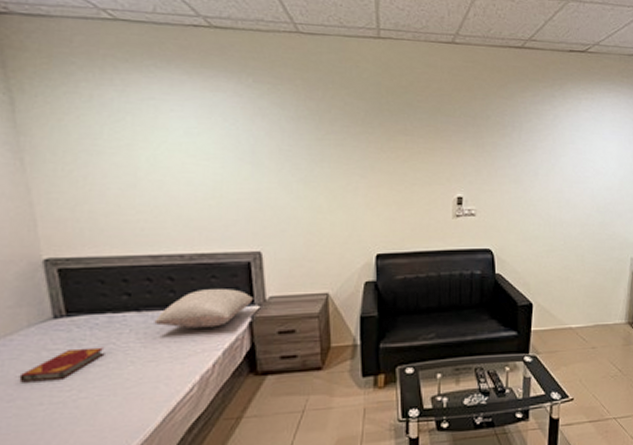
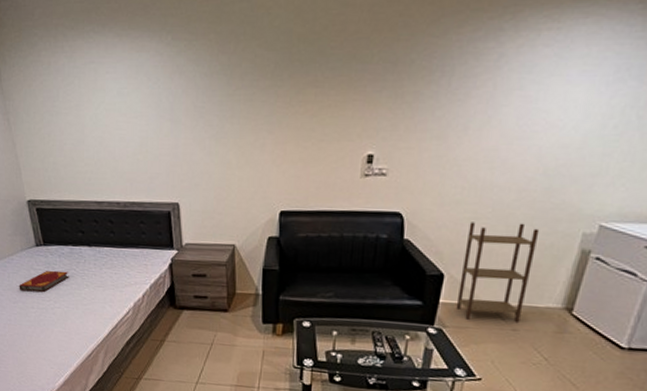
pillow: present [154,289,254,328] -> none [101,232,173,265]
shelving unit: none [545,252,601,343] -> present [455,222,540,322]

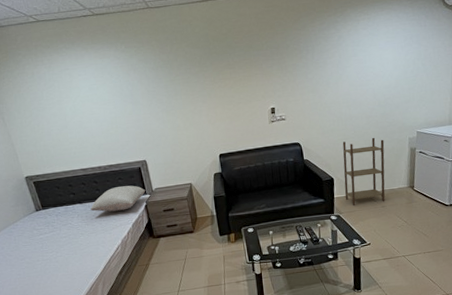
hardback book: present [19,270,69,292] -> none [24,226,67,249]
pillow: none [101,232,173,265] -> present [90,185,146,212]

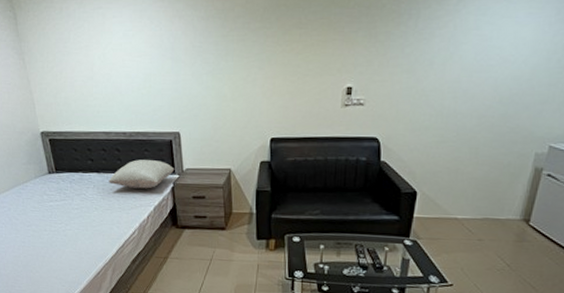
shelving unit: present [342,137,385,206] -> none [428,145,498,233]

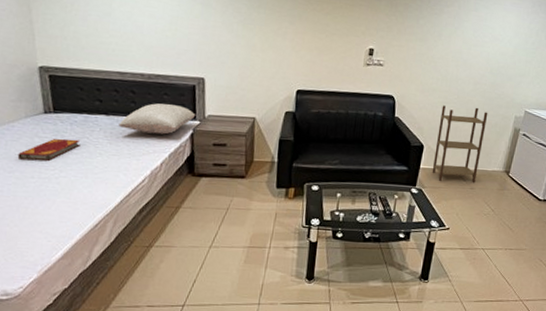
hardback book: none [32,195,80,216] -> present [17,138,81,161]
shelving unit: none [428,145,498,233] -> present [432,105,488,182]

